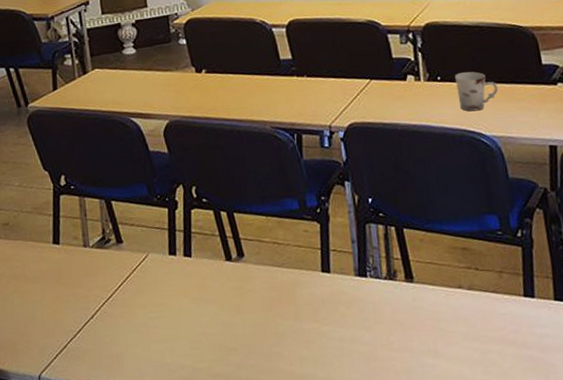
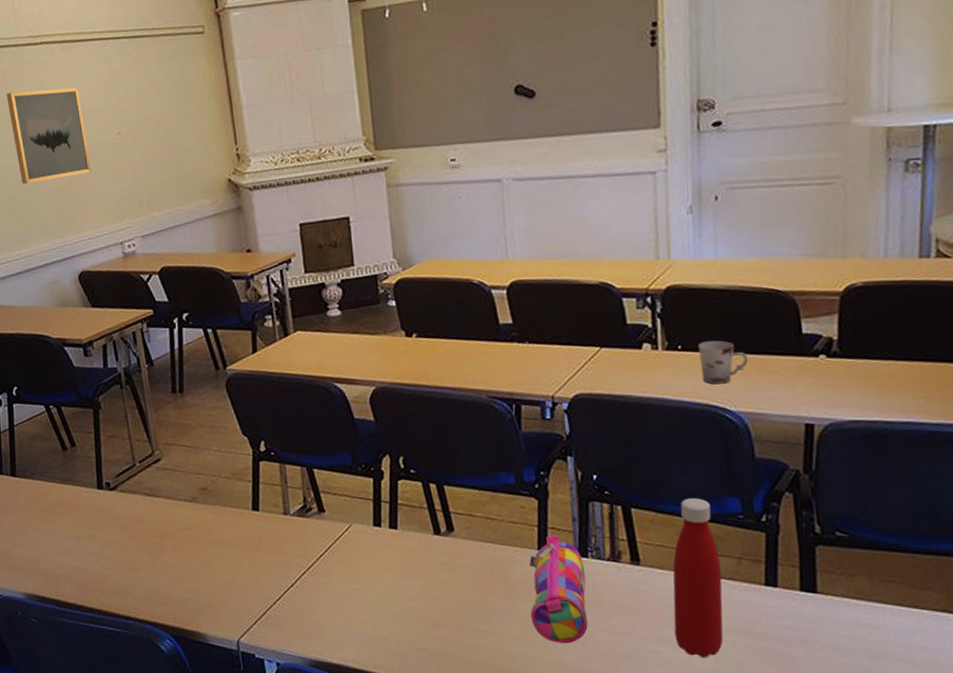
pencil case: none [314,256,370,362] -> present [529,534,588,643]
bottle: none [442,217,491,368] -> present [673,498,724,657]

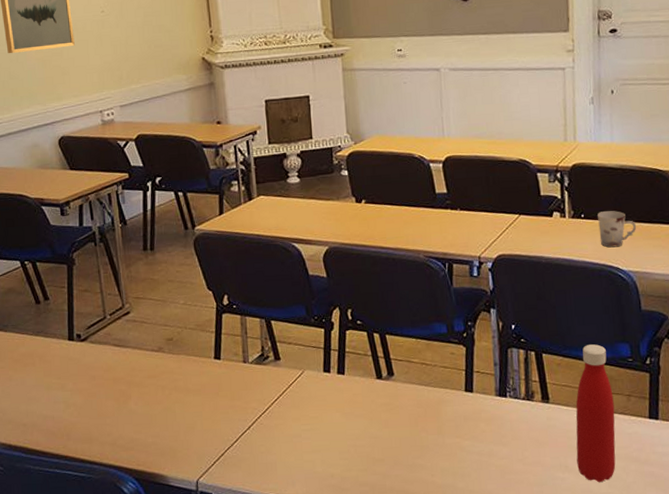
pencil case: present [529,534,588,643] -> none [458,377,506,474]

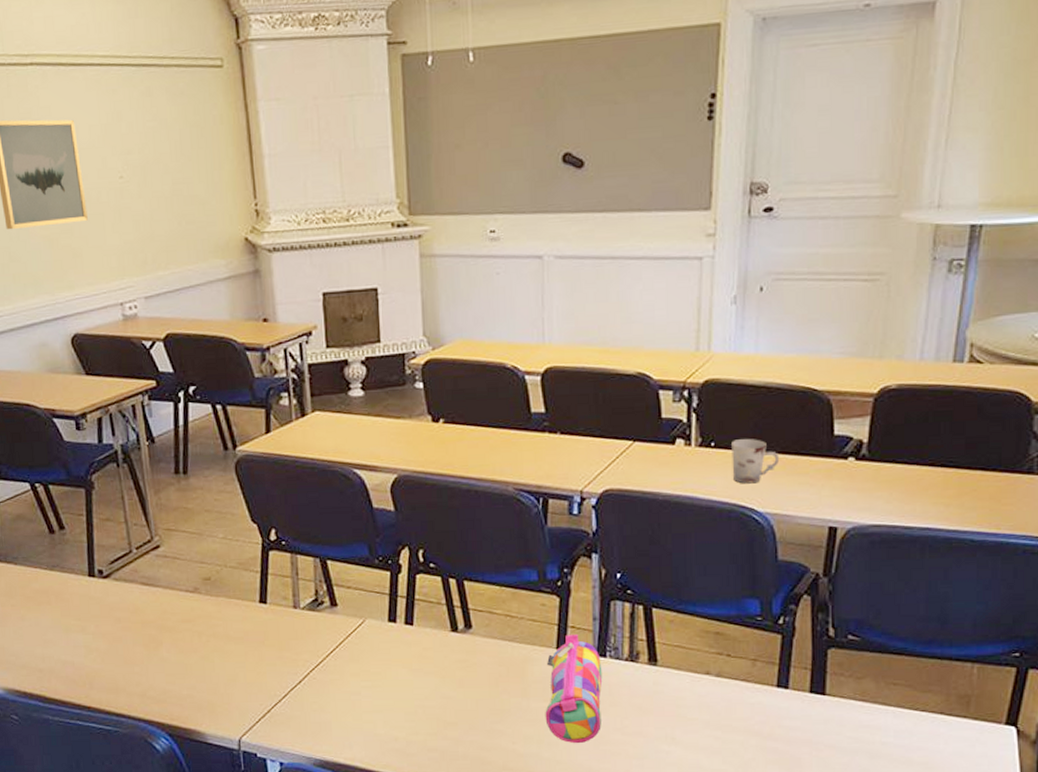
pencil case: none [458,377,506,474] -> present [545,633,603,743]
bottle: present [576,344,616,482] -> none [686,599,736,757]

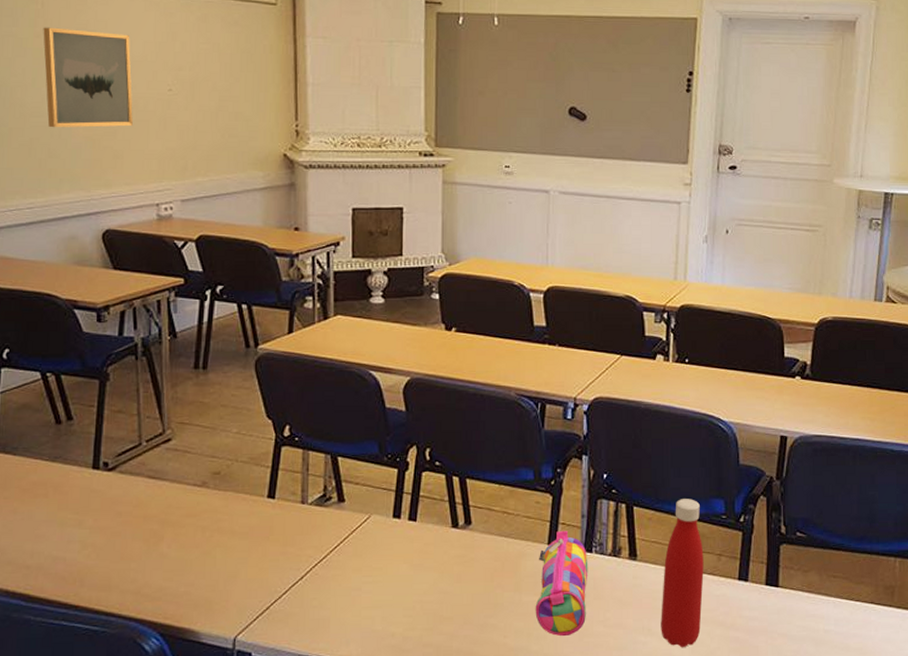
bottle: none [686,599,736,757] -> present [661,499,704,647]
cup: present [731,439,780,484] -> none [702,357,741,396]

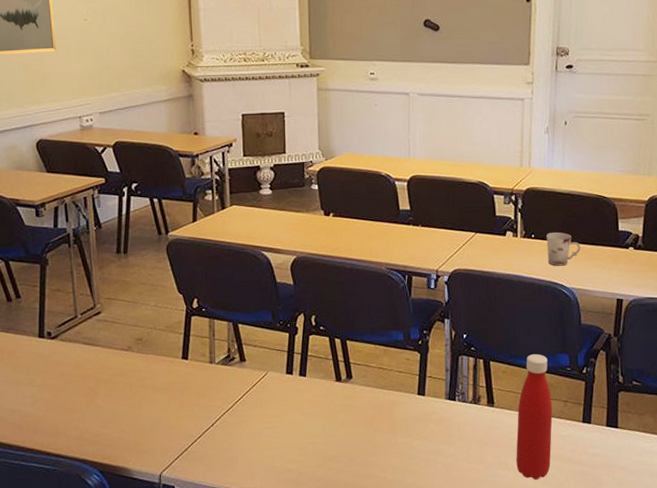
pencil case: present [535,530,588,636] -> none [408,382,453,471]
cup: none [702,357,741,396] -> present [546,232,581,266]

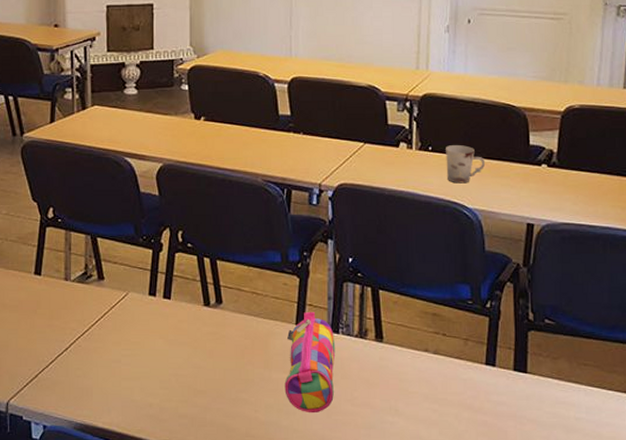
pencil case: none [408,382,453,471] -> present [284,311,336,412]
bottle: present [516,354,553,479] -> none [408,284,451,428]

